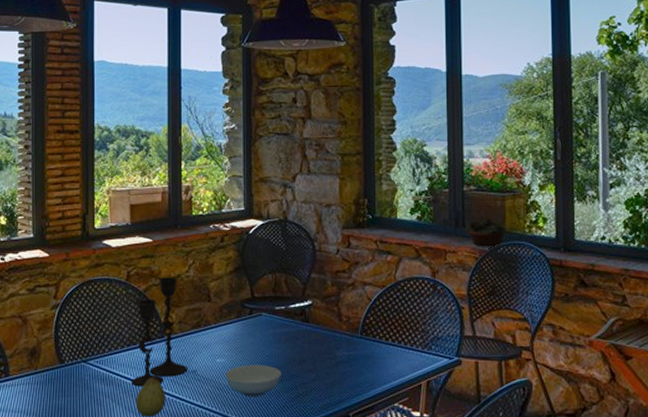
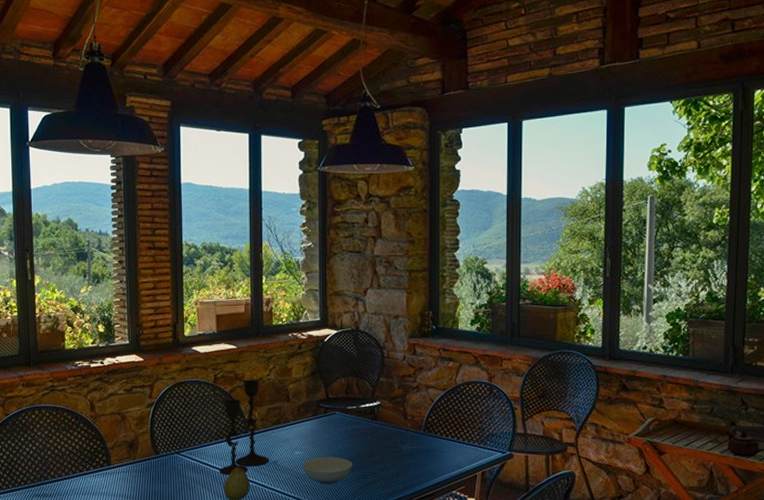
succulent planter: present [465,215,508,248] -> none [520,326,559,356]

